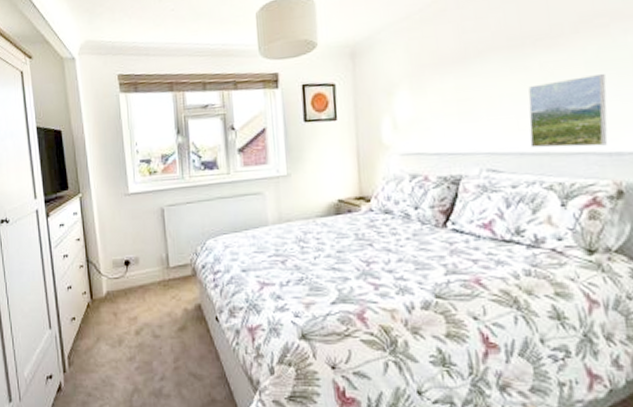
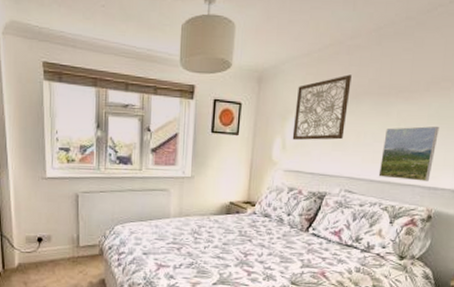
wall art: none [401,31,472,117] -> present [292,74,352,141]

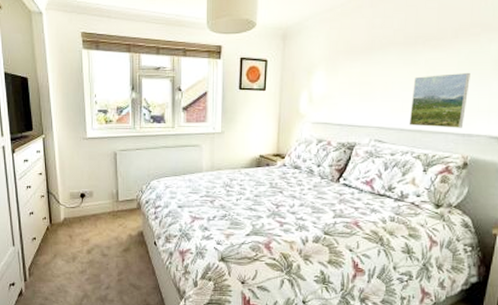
wall art: present [292,74,352,141] -> none [319,26,376,93]

